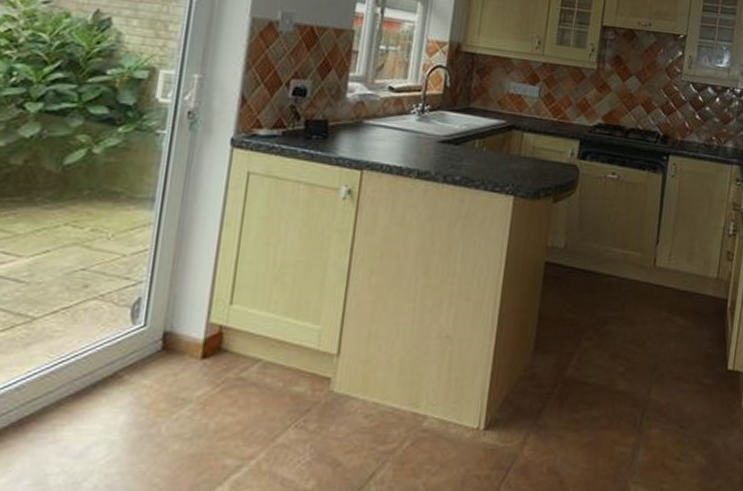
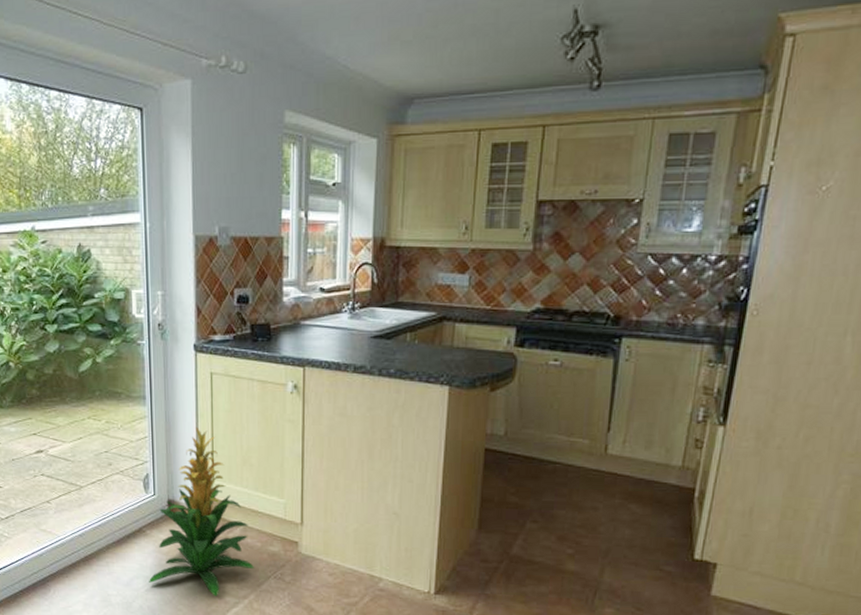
indoor plant: none [113,238,271,460] -> present [148,428,255,596]

